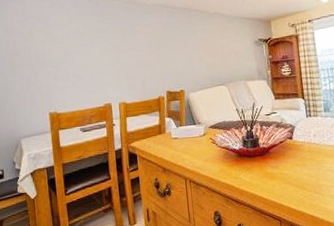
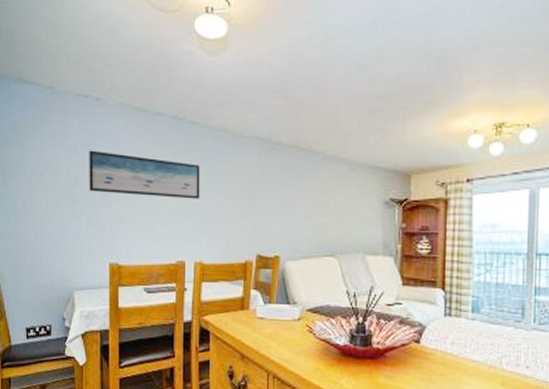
wall art: none [23,26,118,58] -> present [89,150,201,199]

